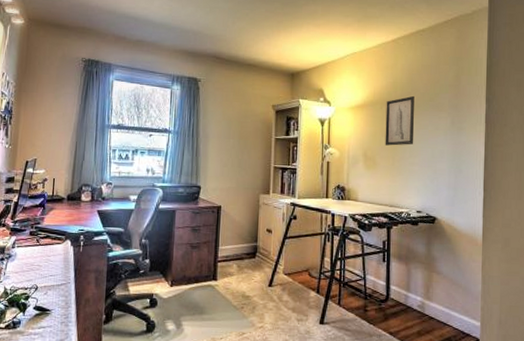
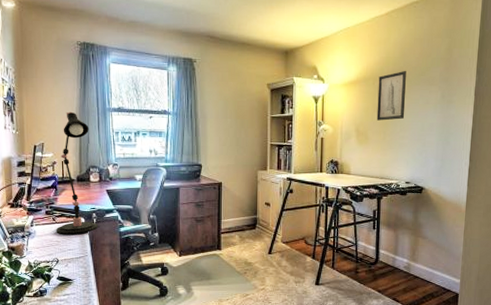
desk lamp: none [39,127,86,259] -> present [56,111,99,235]

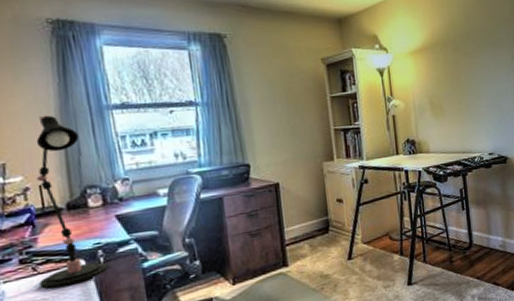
wall art: present [376,70,406,121] -> none [446,33,479,90]

